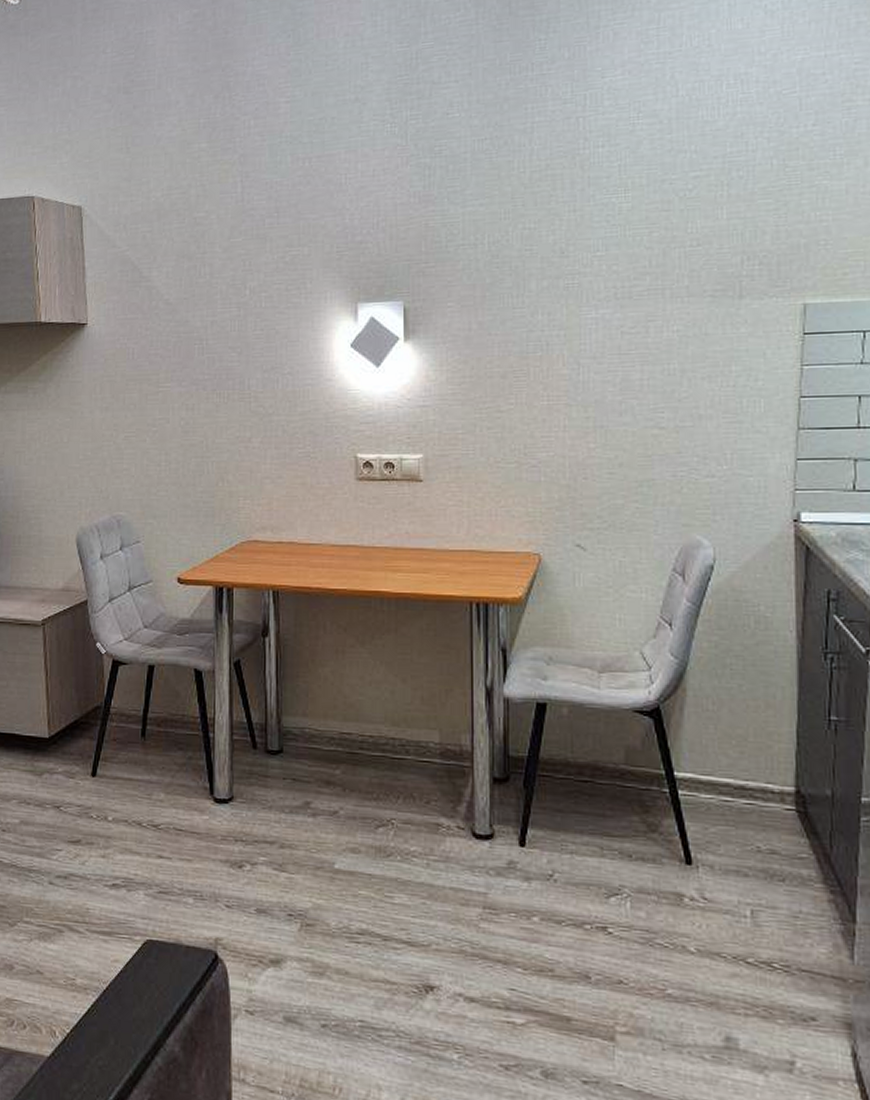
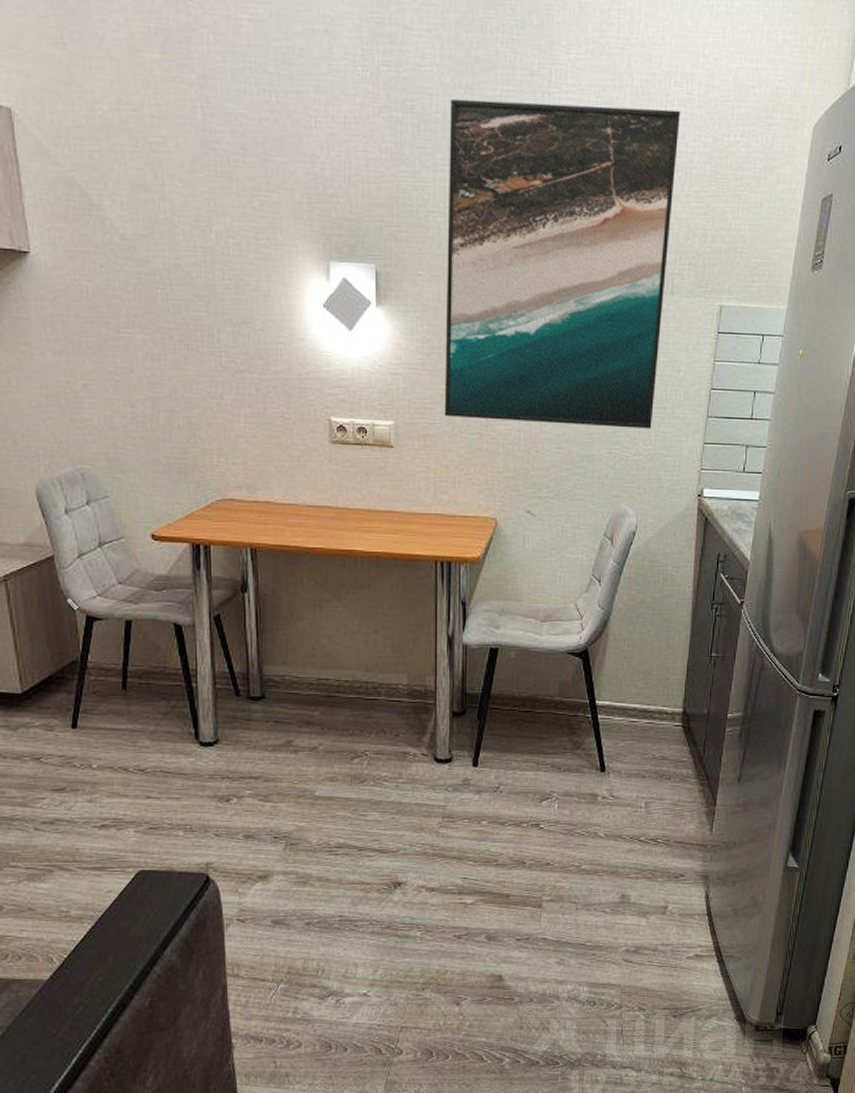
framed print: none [477,110,737,448] -> present [444,99,681,429]

